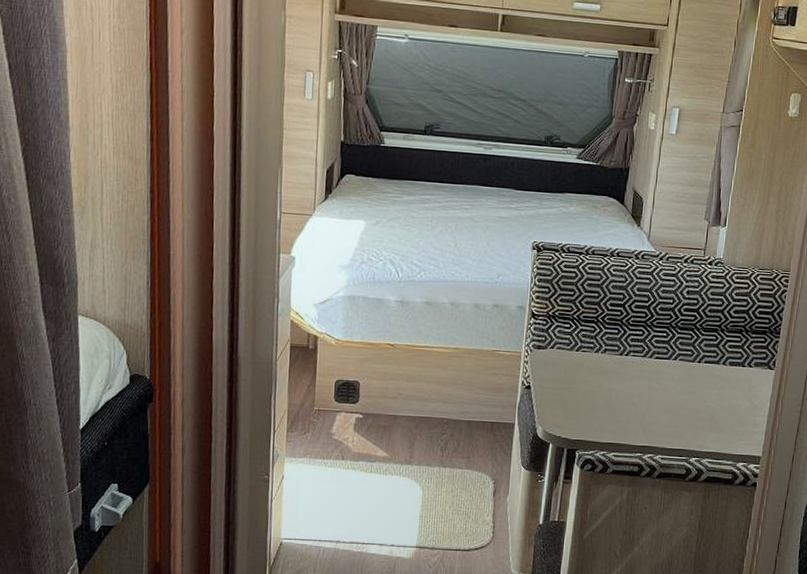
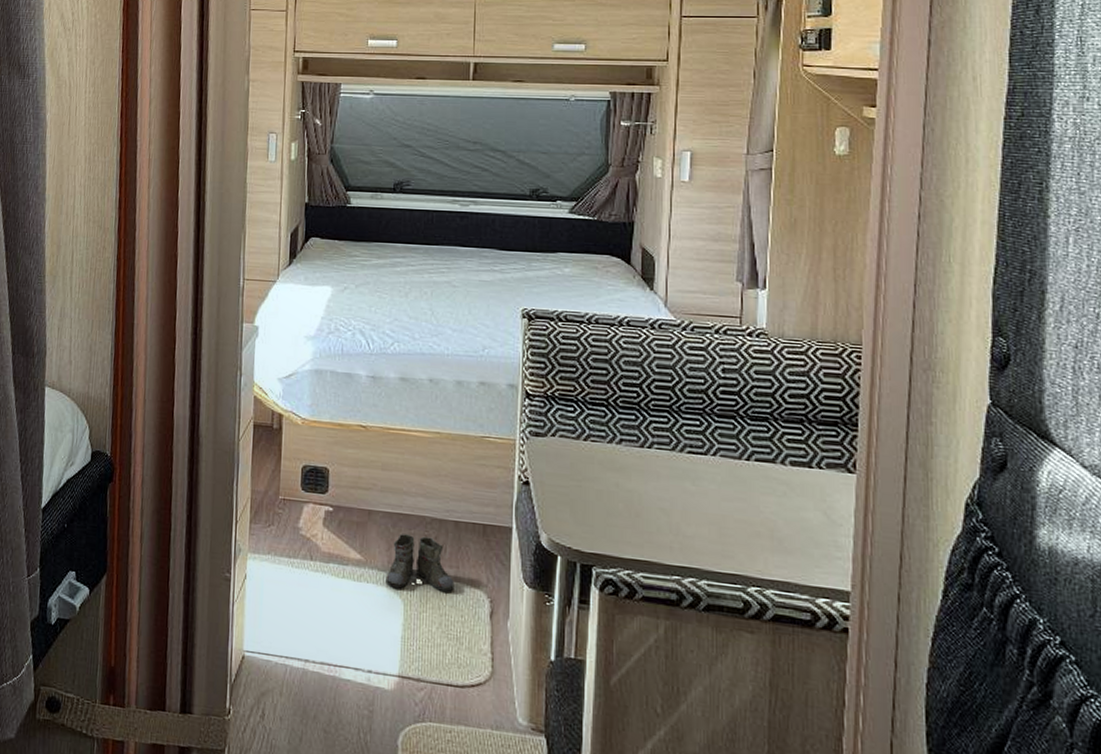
boots: none [403,433,466,478] -> present [380,534,455,592]

